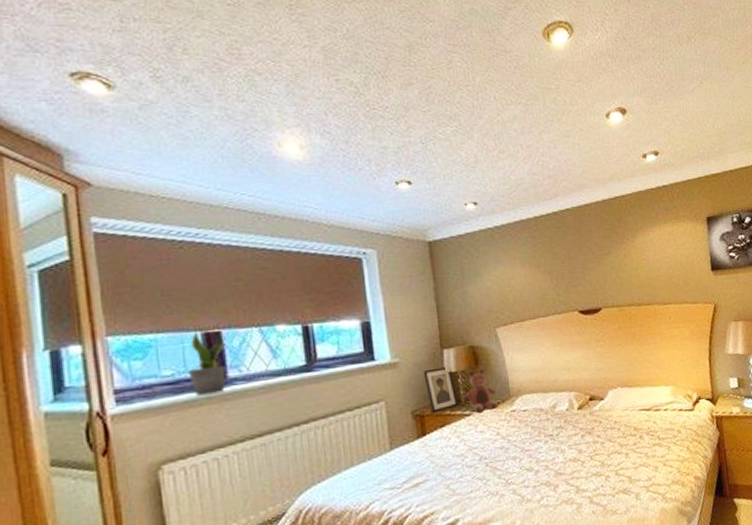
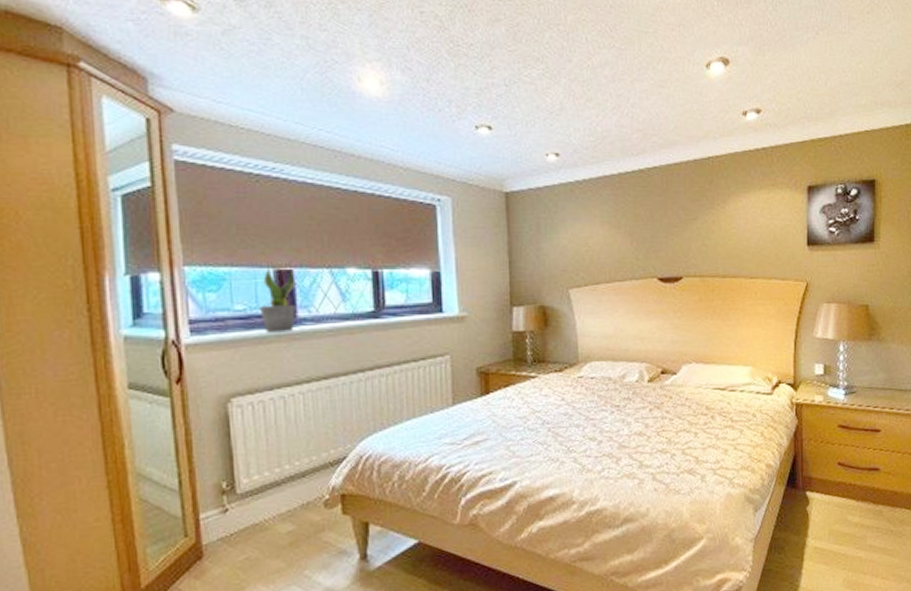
picture frame: present [423,367,459,413] -> none [491,325,525,372]
teddy bear: present [463,368,497,414] -> none [530,330,564,377]

